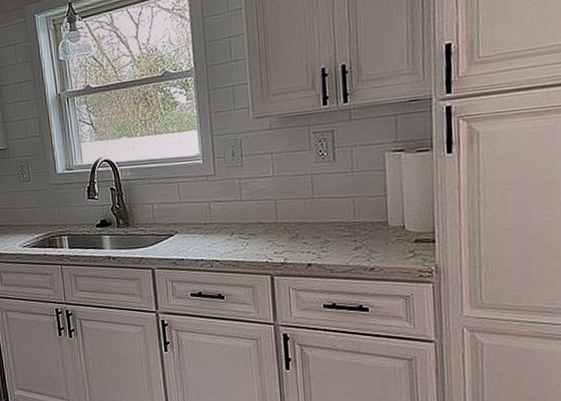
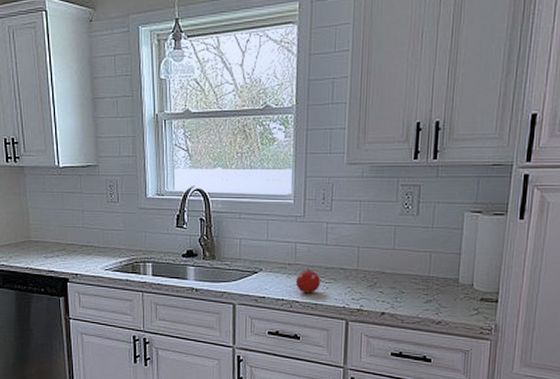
fruit: none [213,226,239,252] -> present [295,268,320,294]

